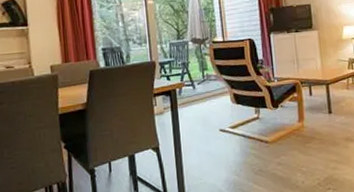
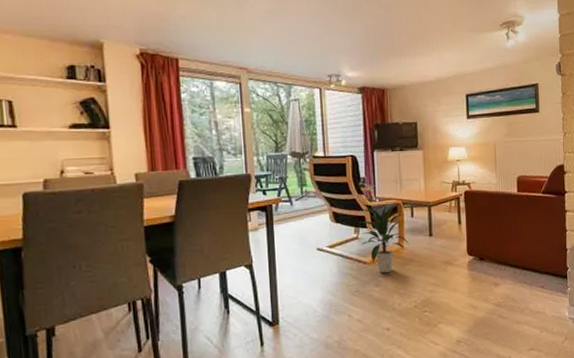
indoor plant: none [259,81,309,152] -> present [359,201,409,273]

